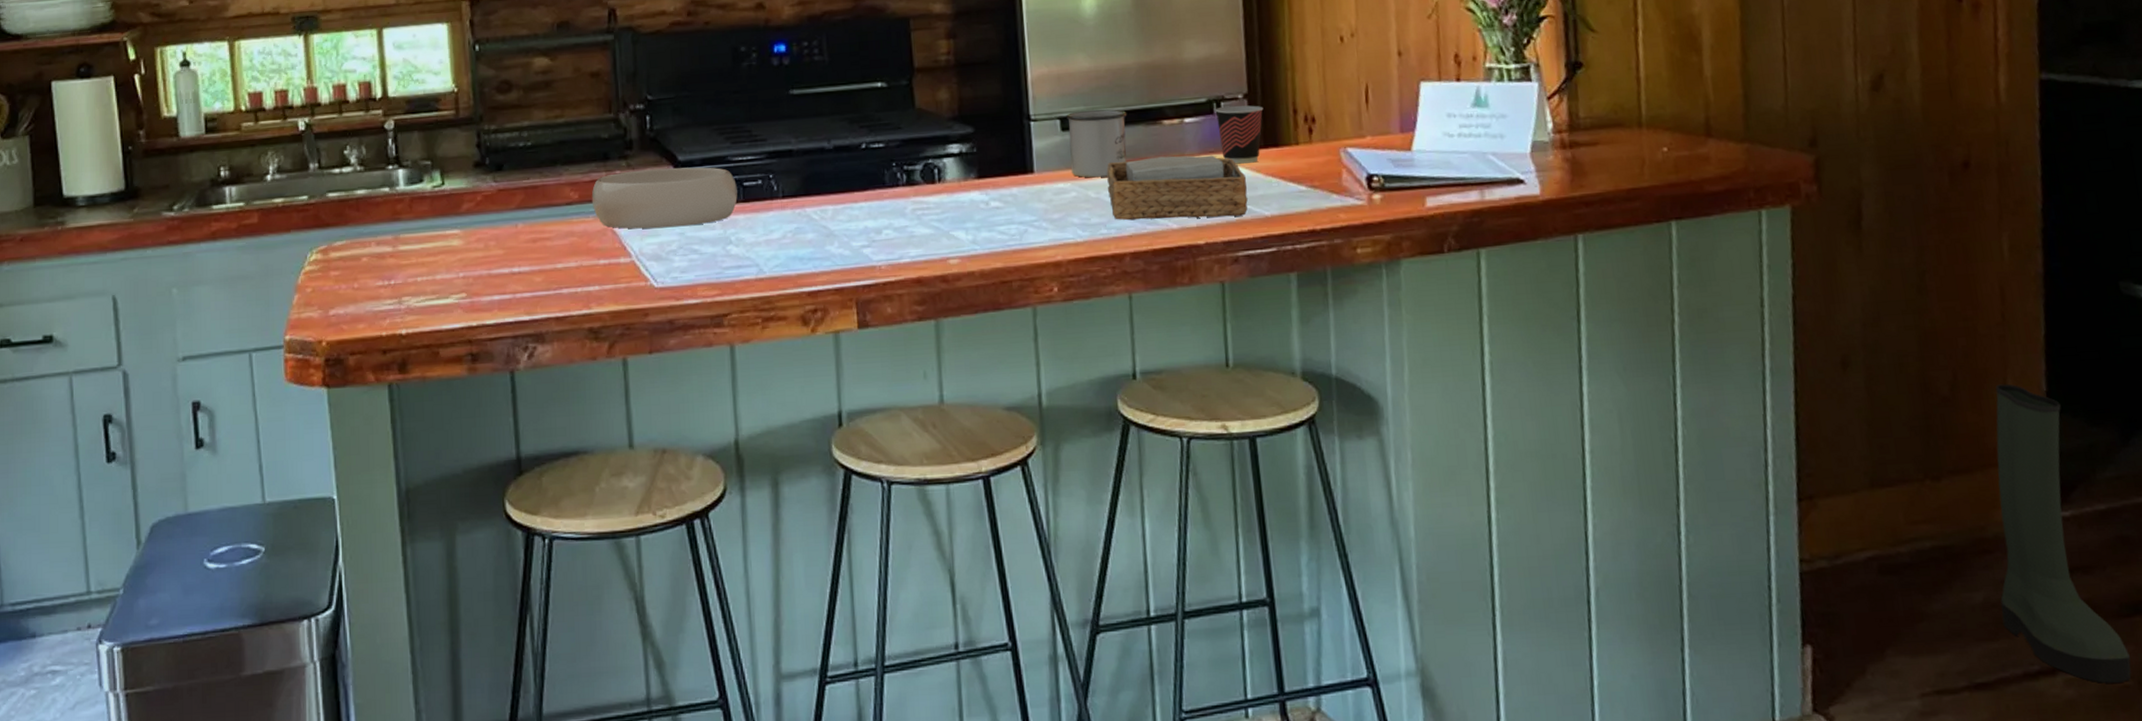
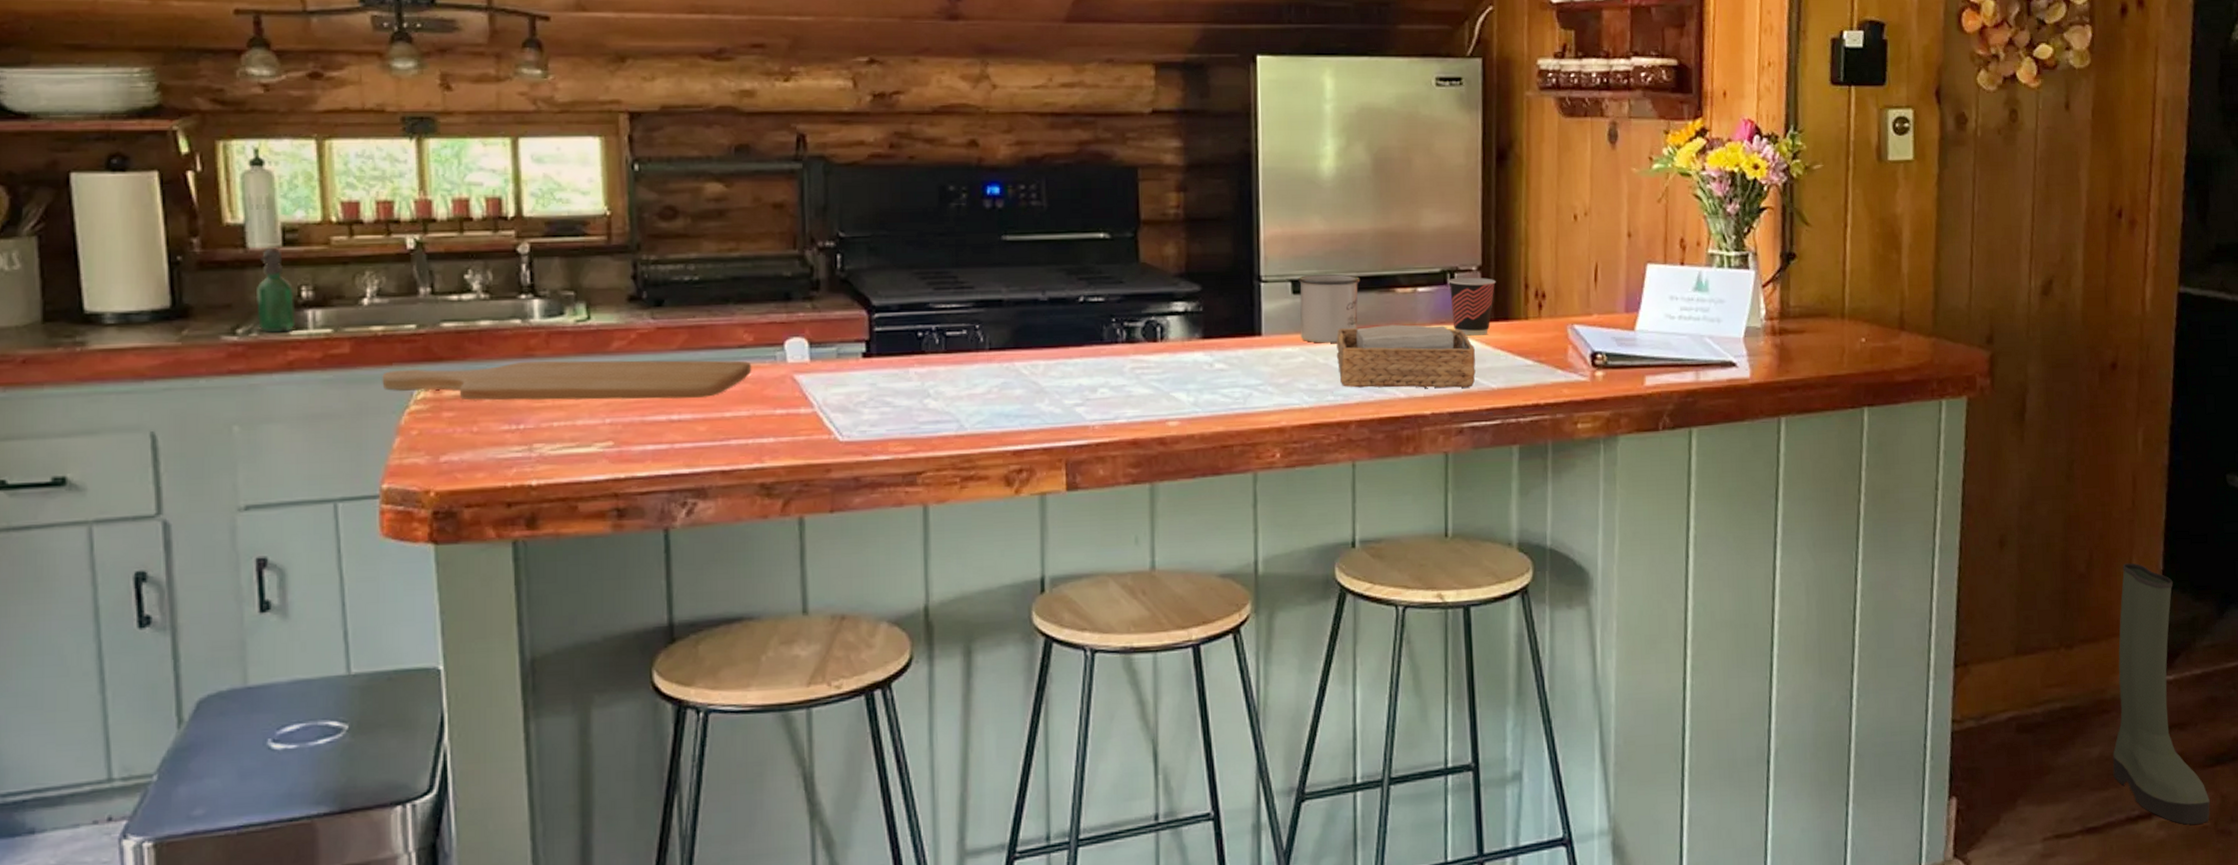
soap dispenser: none [187,135,217,208] -> present [257,247,296,333]
chopping board: none [283,216,578,260] -> present [382,360,752,400]
bowl: present [591,167,738,229] -> none [769,312,940,378]

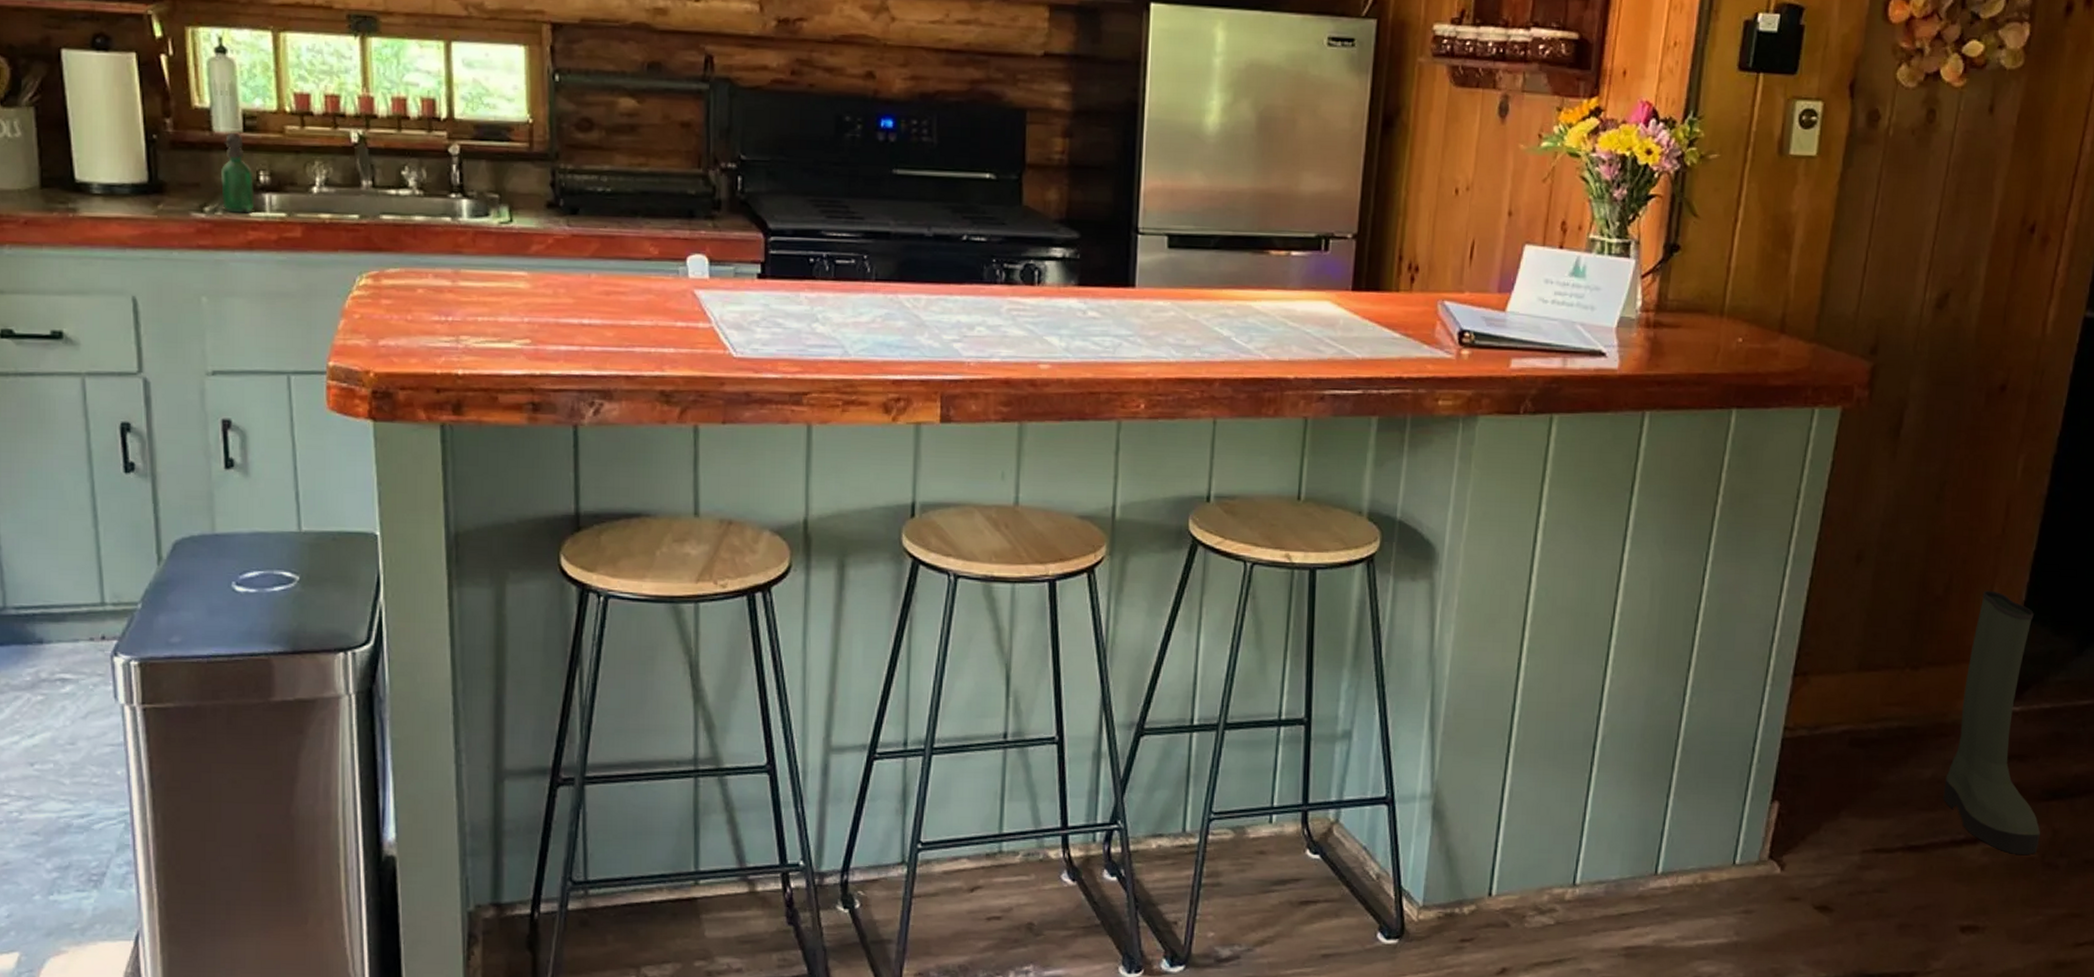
chopping board: present [382,360,752,400] -> none [329,256,657,305]
mug: present [1298,273,1361,343] -> none [1172,230,1236,300]
napkin holder: present [1336,324,1476,388] -> none [1206,285,1344,355]
cup: present [1448,277,1496,336] -> none [1323,244,1370,304]

